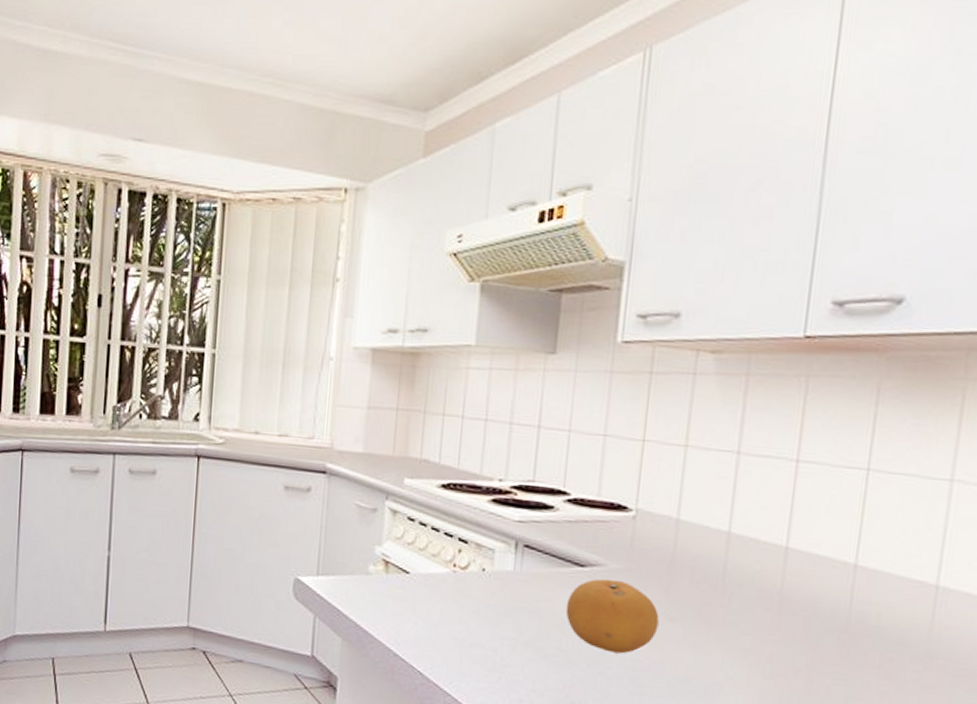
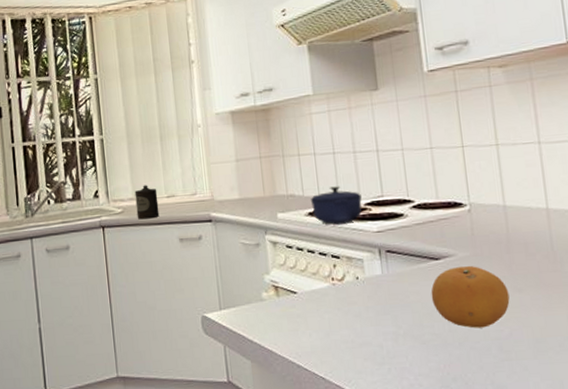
canister: none [240,416,269,457] -> present [134,185,160,220]
cooking pot: none [447,458,508,504] -> present [311,186,362,224]

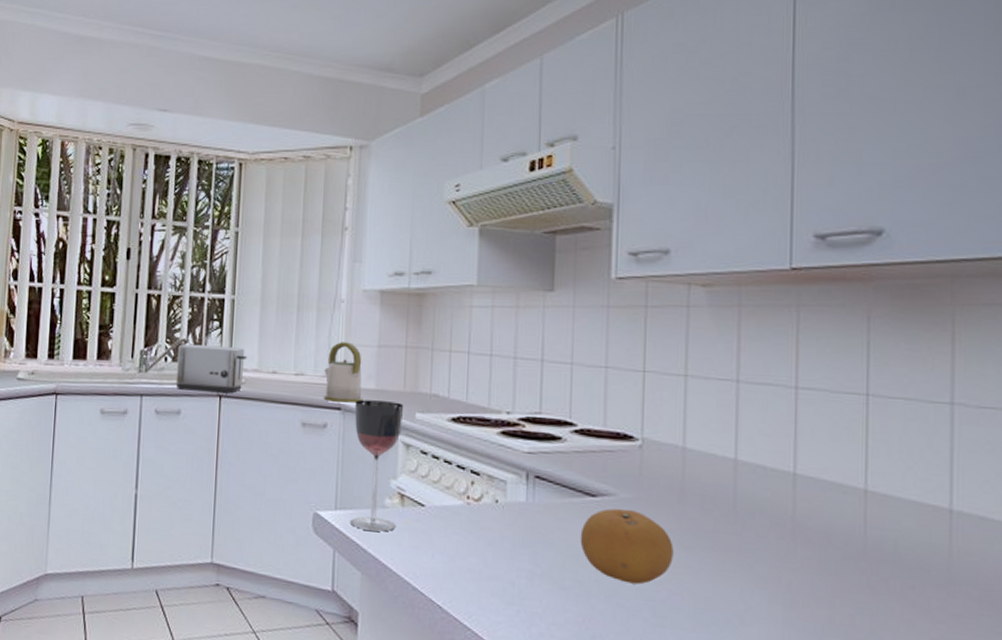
toaster: none [58,180,122,227] -> present [176,344,247,393]
canister: present [134,185,160,220] -> none [259,357,285,396]
kettle: none [192,161,230,216] -> present [323,342,363,404]
wineglass: none [223,207,275,323] -> present [350,399,404,532]
cooking pot: present [311,186,362,224] -> none [456,392,516,437]

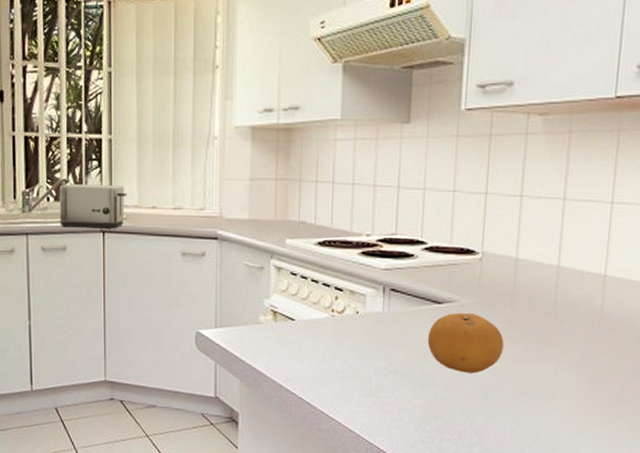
kettle: present [323,342,363,404] -> none [201,177,238,234]
wineglass: present [350,399,404,532] -> none [229,229,275,344]

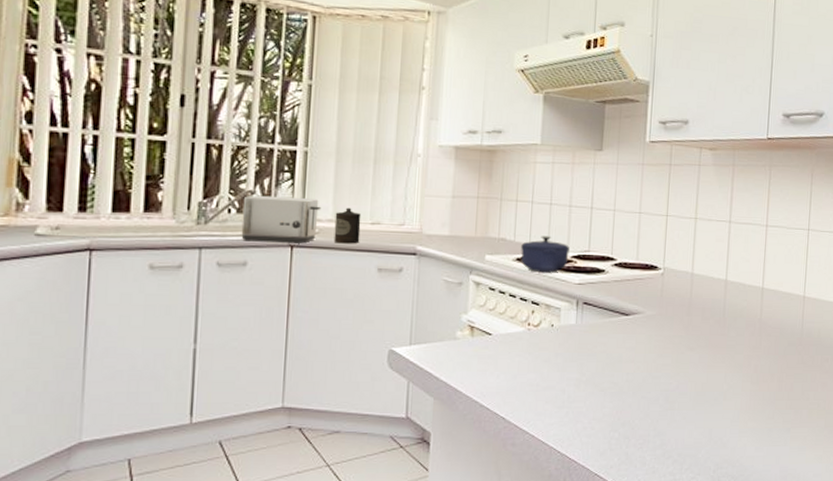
canister: none [140,193,164,229] -> present [333,207,362,244]
cooking pot: none [322,218,374,257] -> present [521,236,570,273]
fruit: present [427,313,504,374] -> none [616,324,682,380]

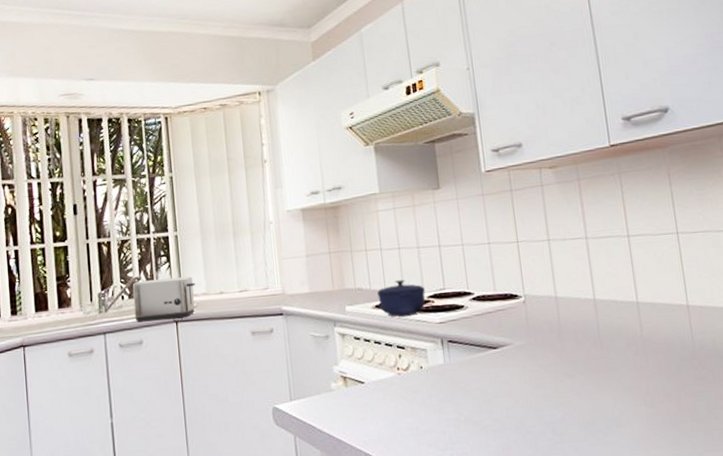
canister: present [333,207,362,244] -> none [208,280,232,314]

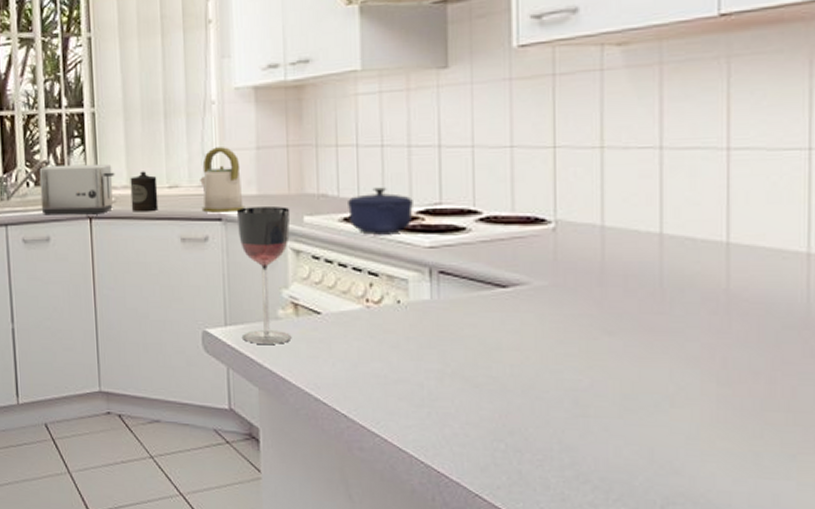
canister: none [208,280,232,314] -> present [130,171,159,212]
kettle: none [264,256,301,310] -> present [200,147,245,214]
wineglass: none [294,300,344,414] -> present [236,207,292,344]

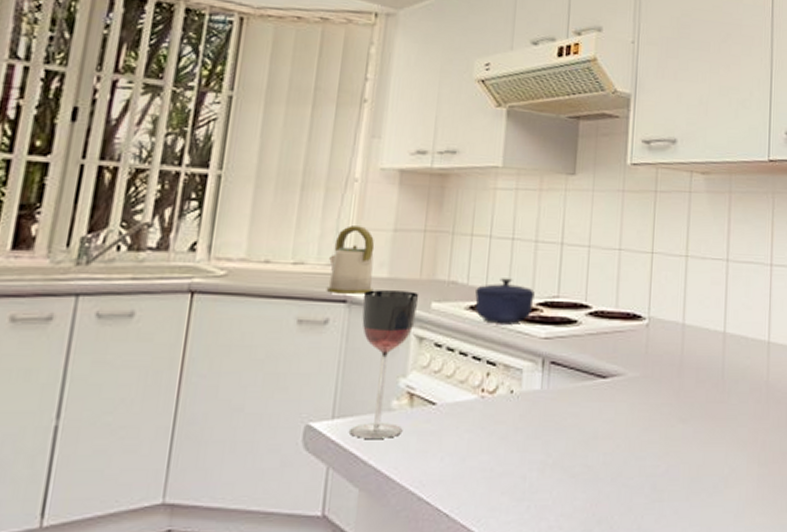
toaster: present [39,163,115,215] -> none [130,228,233,288]
canister: present [130,171,159,212] -> none [245,243,282,289]

